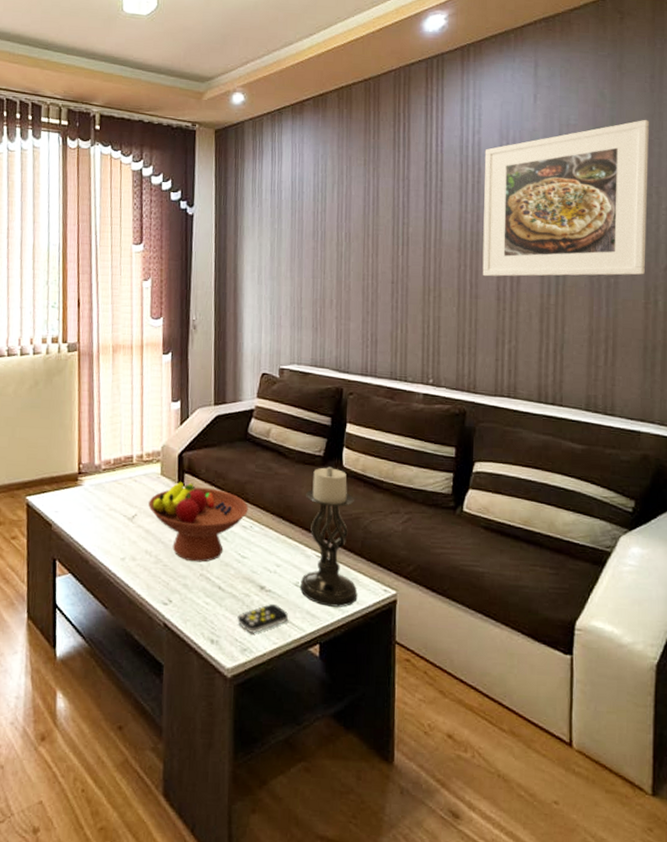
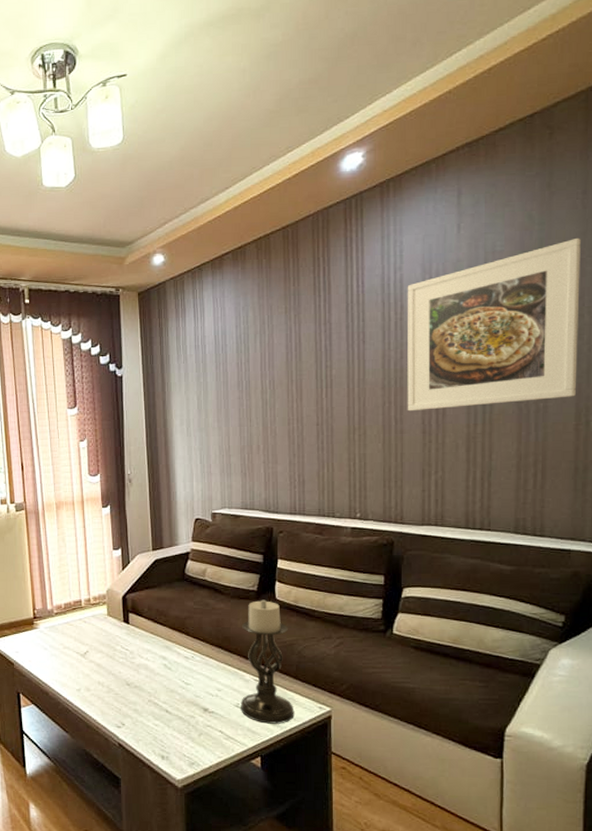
fruit bowl: present [148,482,248,562] -> none [98,621,189,690]
remote control: present [237,604,289,634] -> none [184,724,231,750]

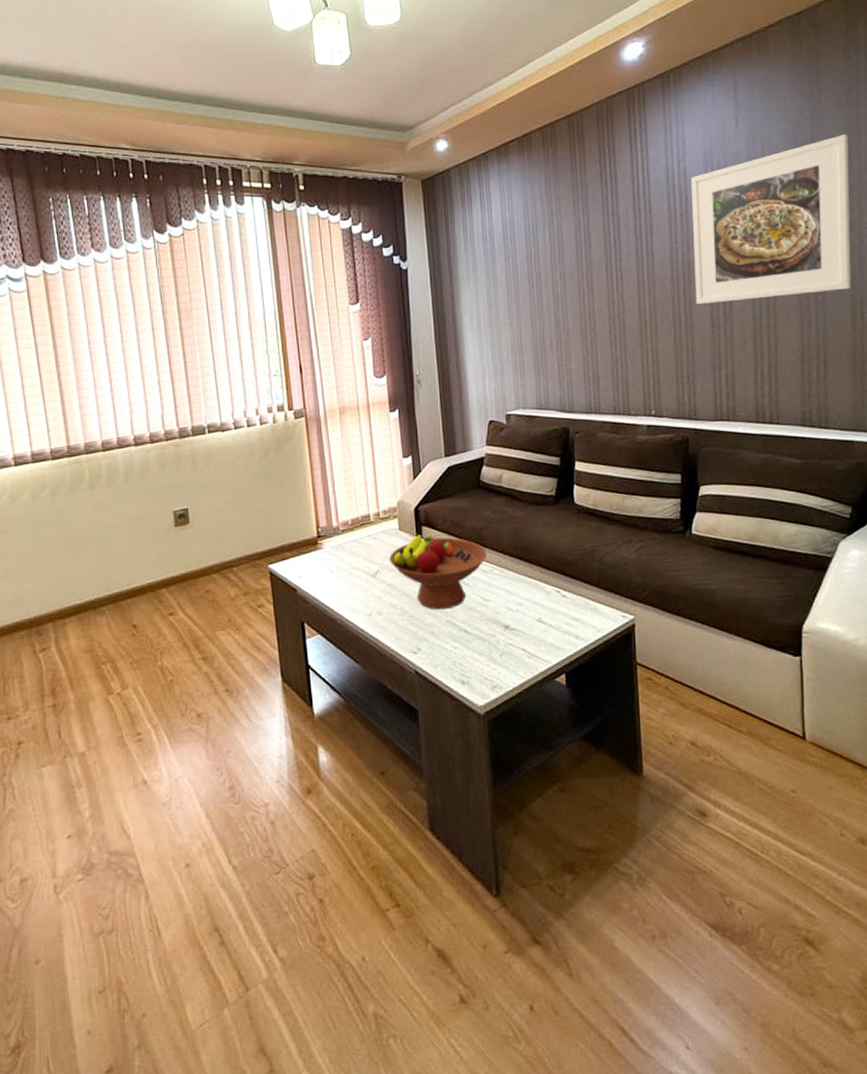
fruit bowl: none [98,621,189,690] -> present [389,534,487,610]
candle holder: present [241,599,295,724] -> none [541,504,598,638]

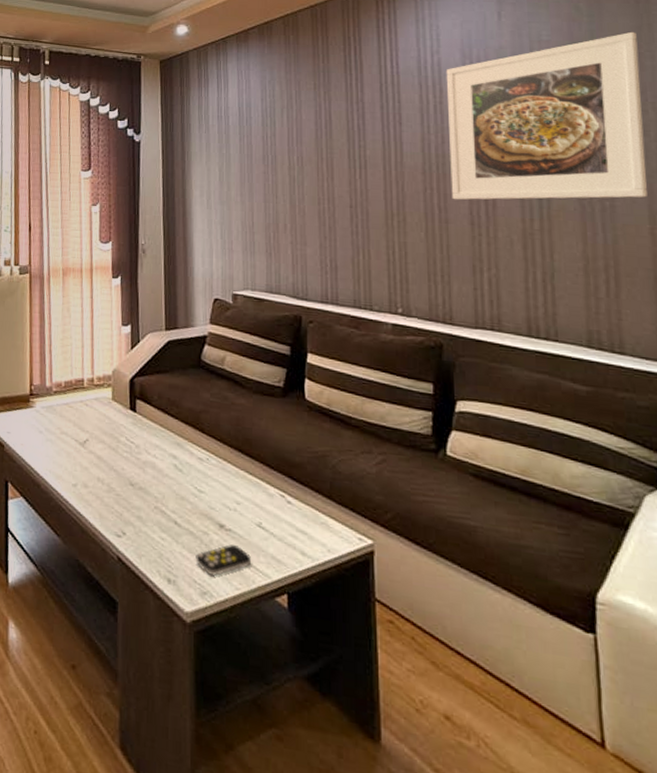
fruit bowl: present [389,534,487,610] -> none [100,408,204,494]
remote control: none [485,641,534,672] -> present [195,544,252,576]

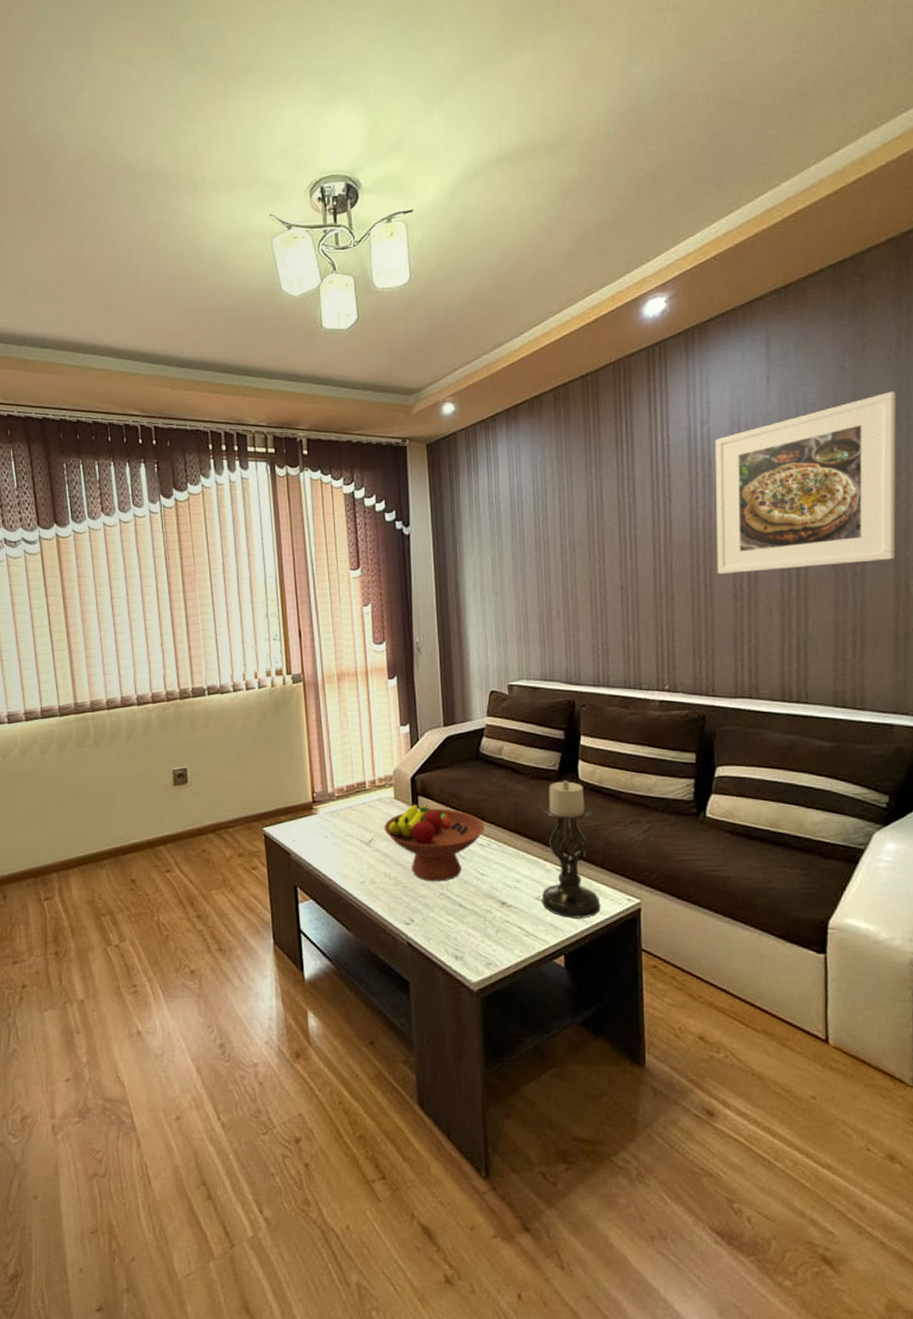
fruit bowl: none [100,408,204,494] -> present [384,805,485,882]
remote control: present [195,544,252,576] -> none [480,919,532,949]
candle holder: none [264,398,329,555] -> present [542,780,601,918]

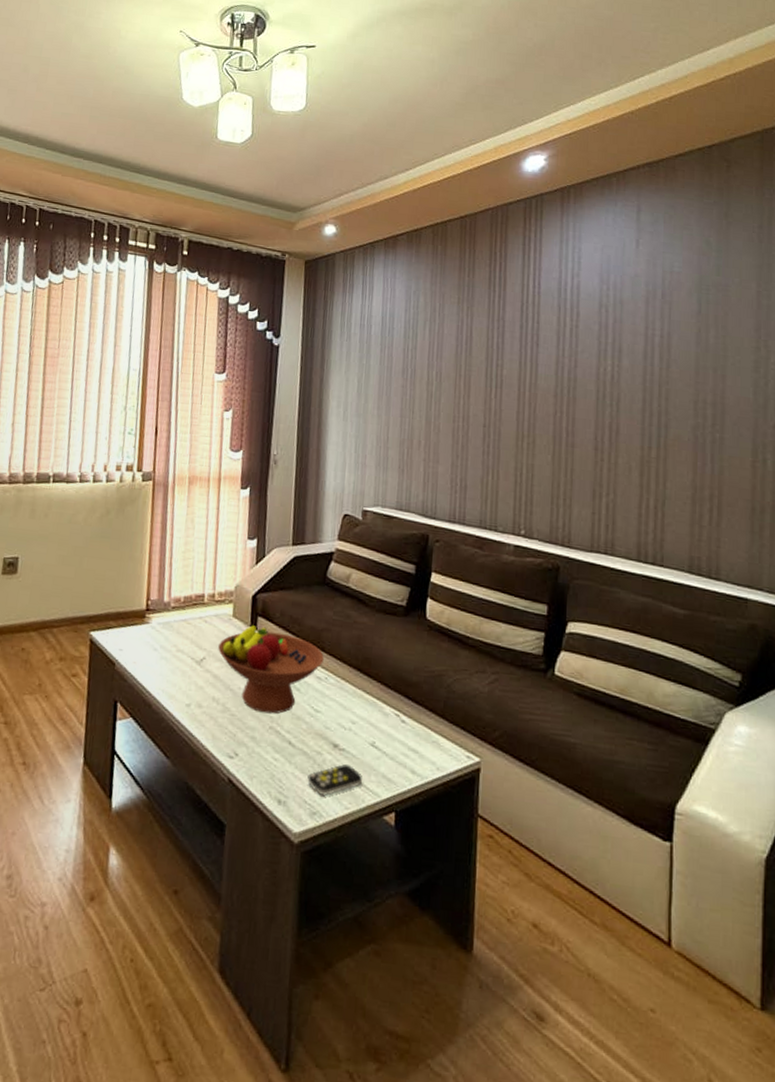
remote control: none [480,919,532,949] -> present [307,764,363,796]
candle holder: present [542,780,601,918] -> none [376,617,439,773]
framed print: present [715,391,896,575] -> none [579,270,757,432]

